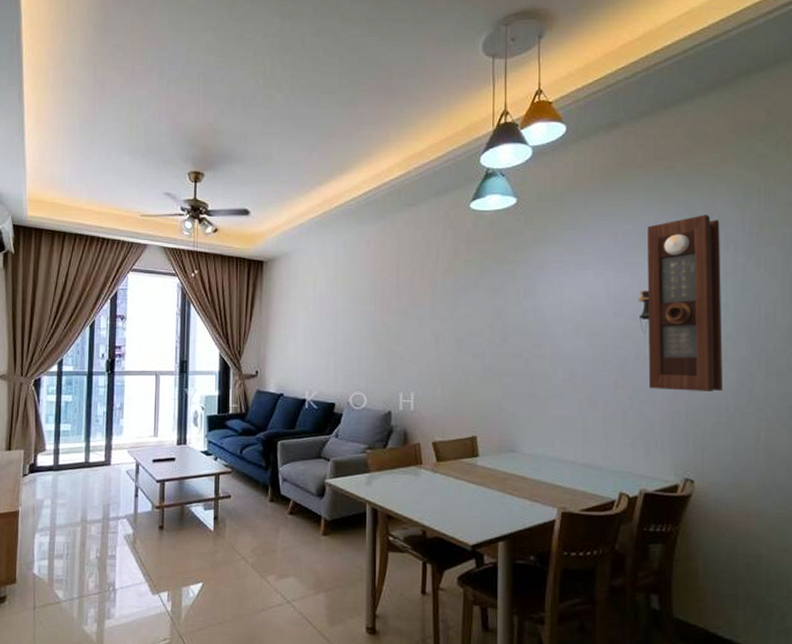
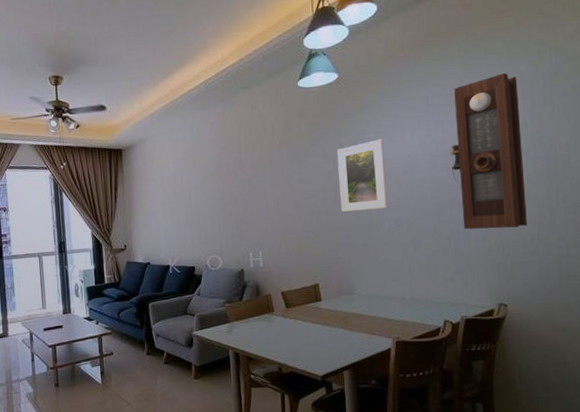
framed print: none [509,276,563,356] -> present [337,139,387,212]

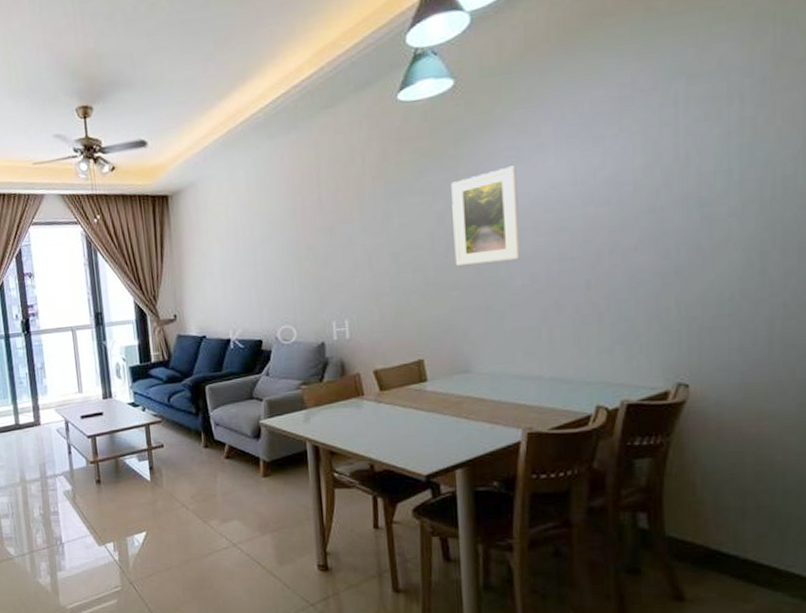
pendulum clock: present [449,73,527,230] -> none [611,62,725,285]

